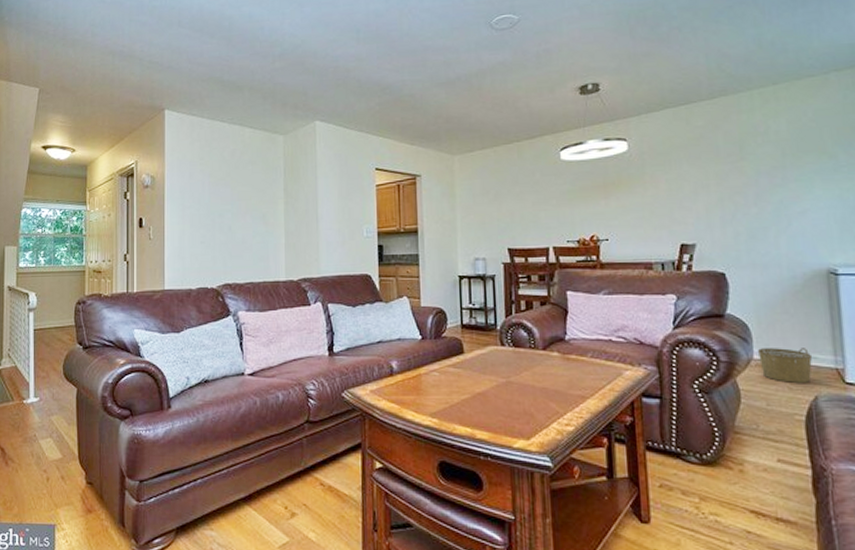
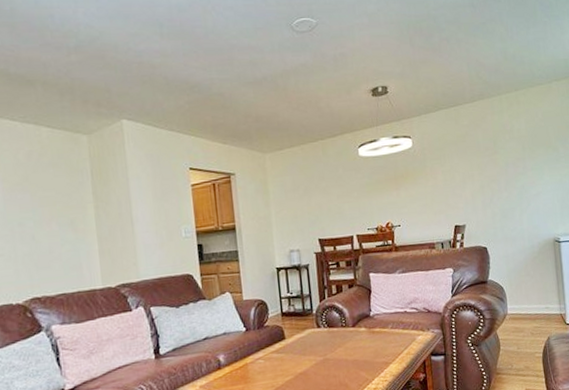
basket: present [757,348,813,384] -> none [510,301,546,330]

